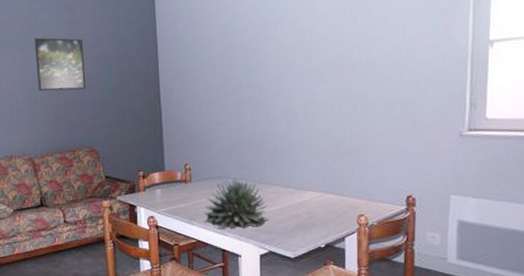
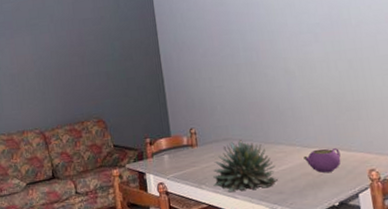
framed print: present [34,37,87,92] -> none [42,17,92,68]
teapot: none [296,191,333,215] -> present [304,147,342,173]

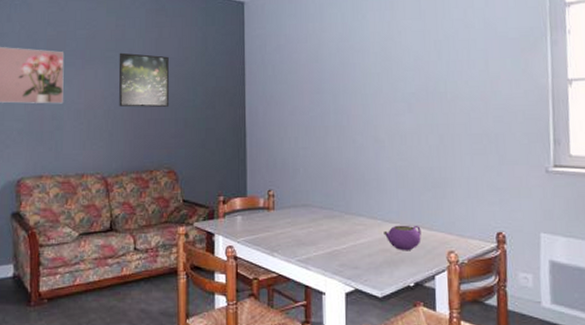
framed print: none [42,17,92,68] -> present [118,52,170,108]
succulent plant: present [213,140,278,192] -> none [286,208,354,263]

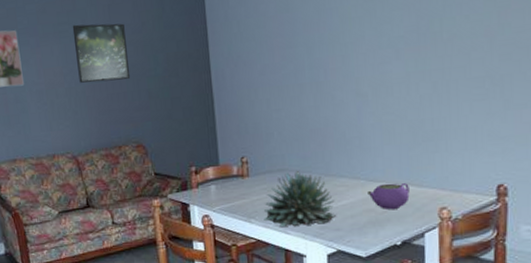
succulent plant: none [286,208,354,263] -> present [264,171,336,227]

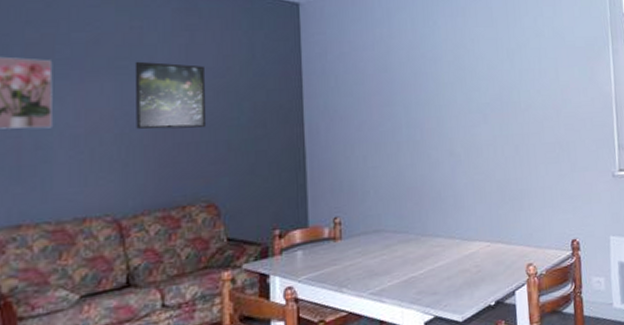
succulent plant: present [264,171,336,227] -> none [357,232,433,295]
teapot: present [368,182,410,209] -> none [463,240,501,269]

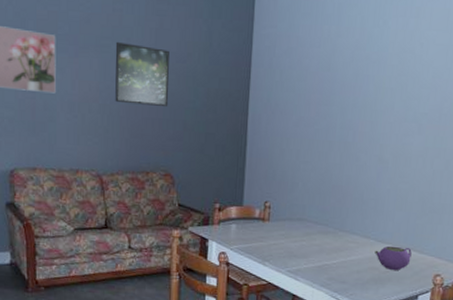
teapot: none [463,240,501,269] -> present [375,245,412,270]

